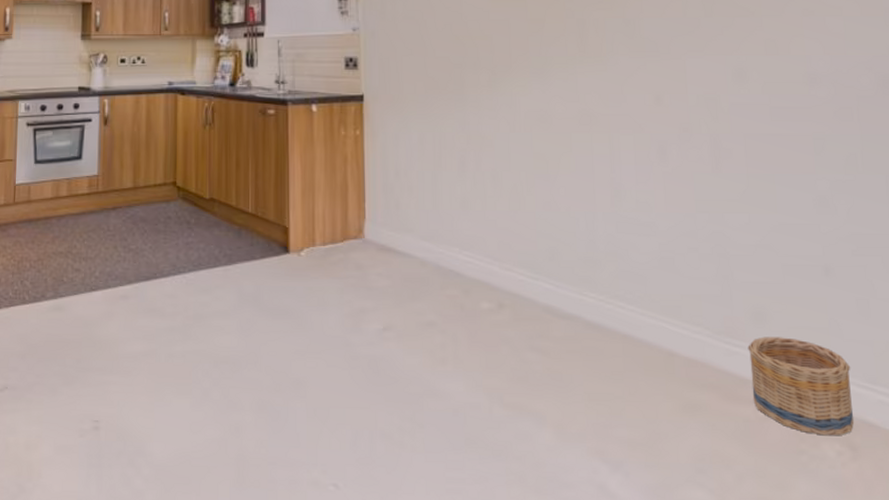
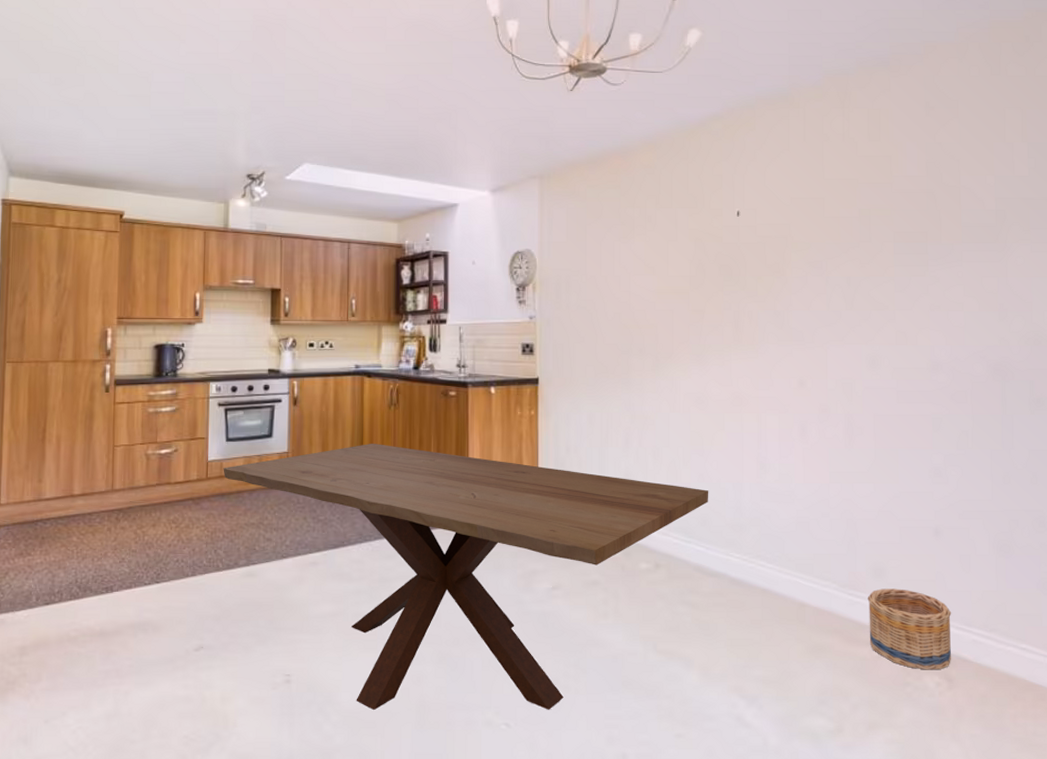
dining table: none [31,166,557,470] -> present [223,444,709,710]

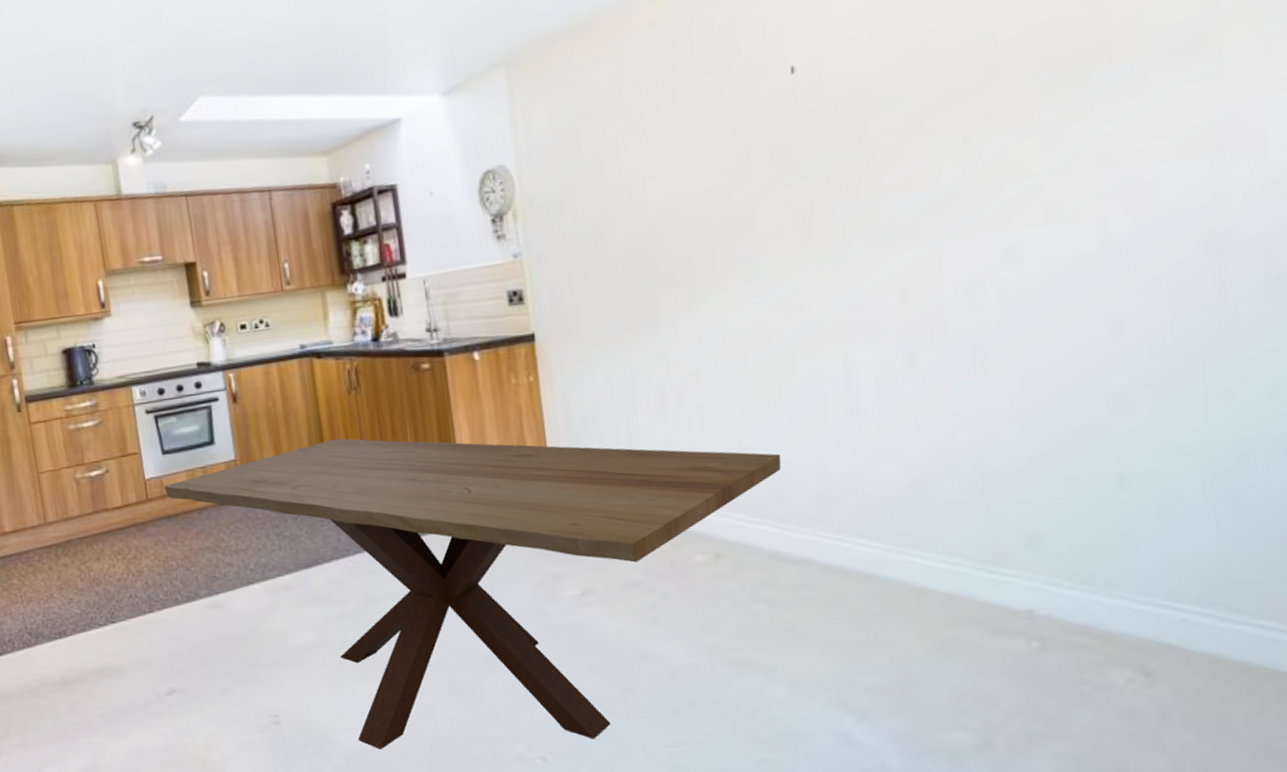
basket: present [867,588,952,670] -> none [1019,559,1149,663]

